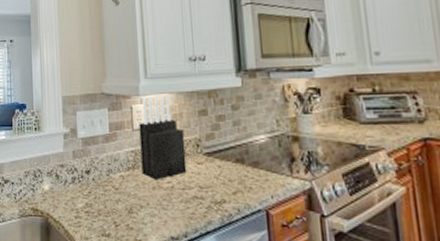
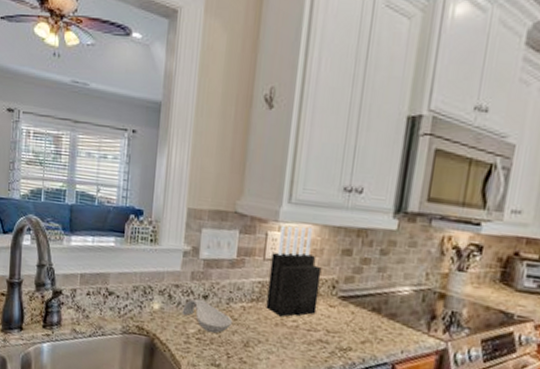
spoon rest: none [69,174,115,205] -> present [182,298,233,333]

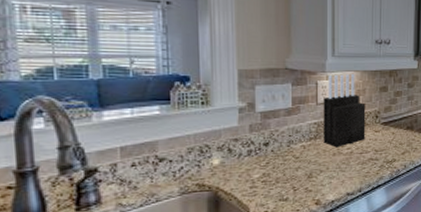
spoon rest: present [182,298,233,333] -> none [244,147,295,174]

